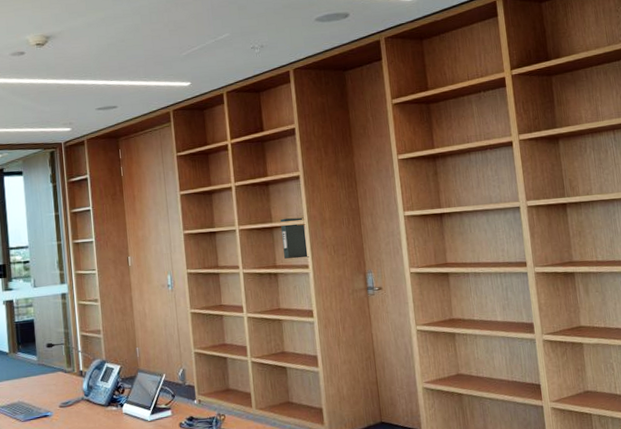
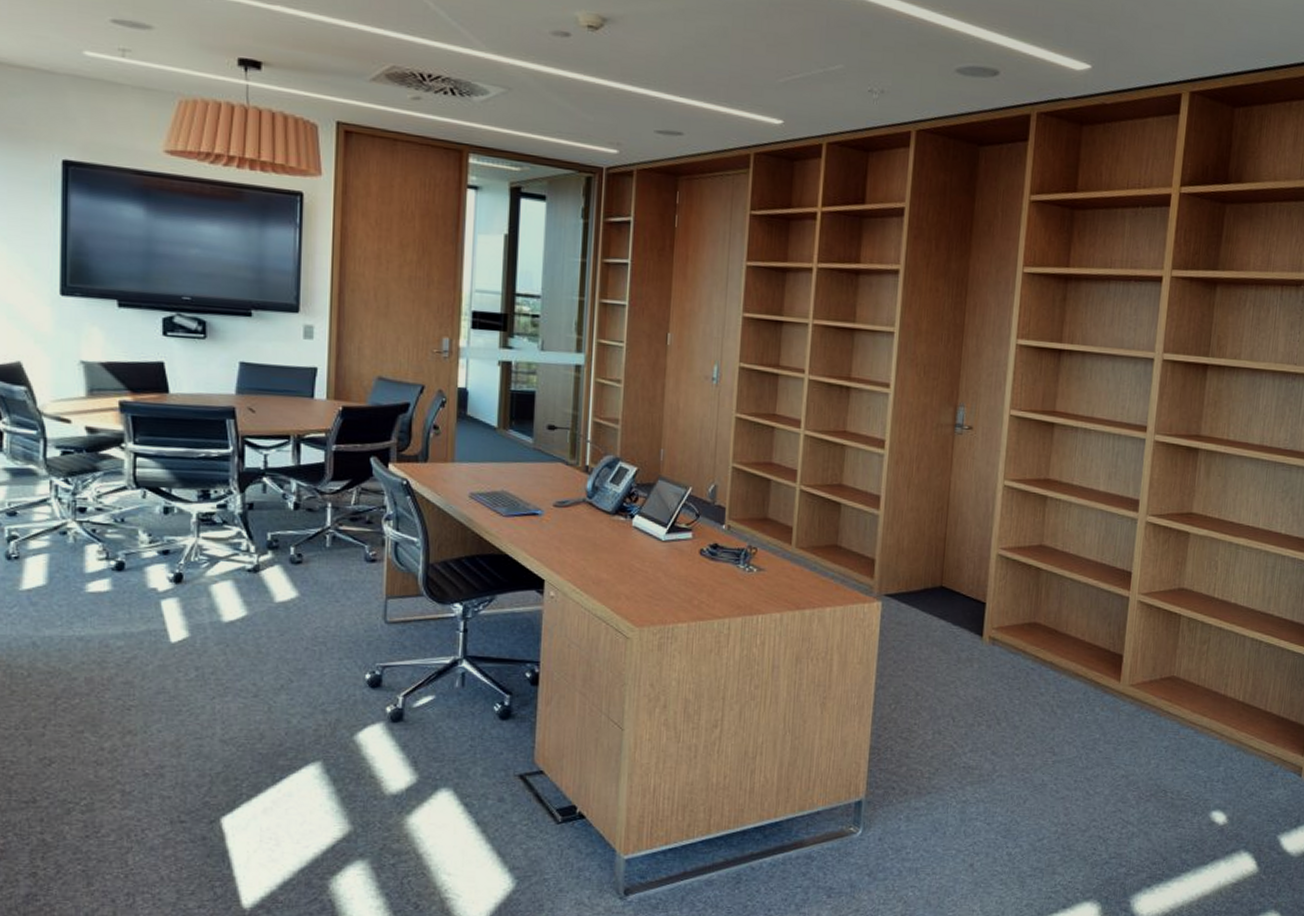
binder: present [280,217,309,259] -> none [862,320,895,375]

